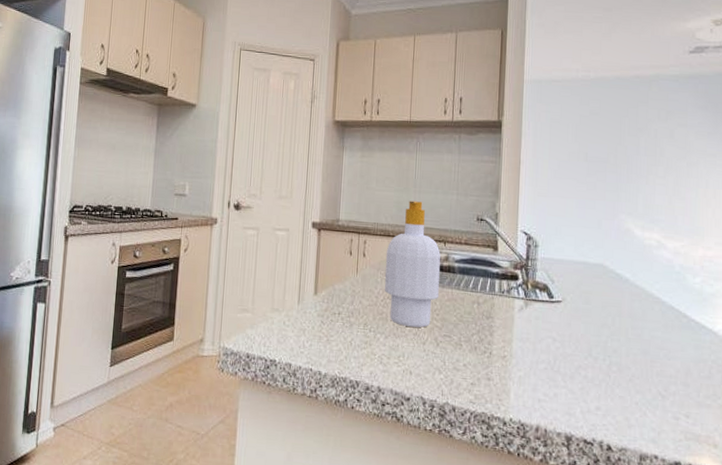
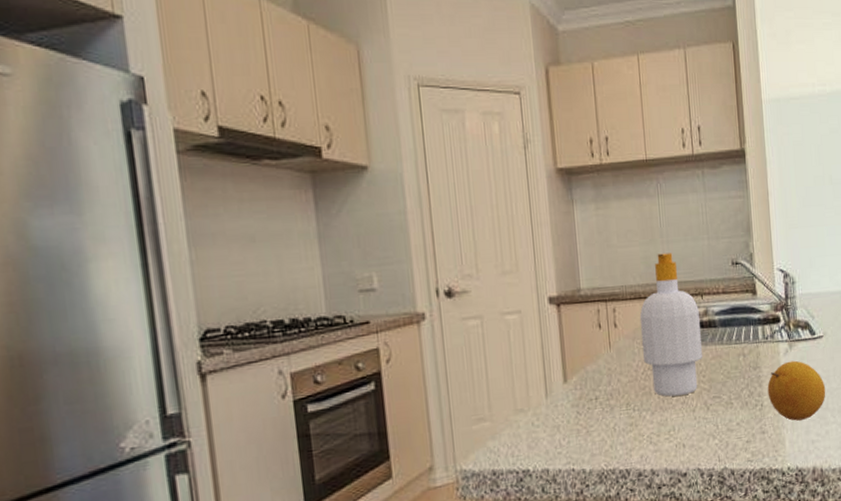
fruit: none [498,318,559,377] -> present [767,360,826,421]

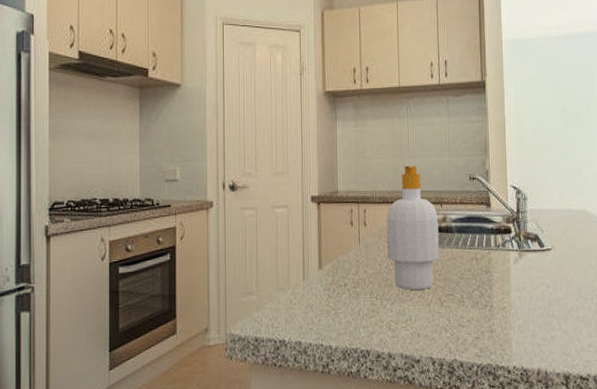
fruit: present [767,360,826,421] -> none [497,269,553,324]

